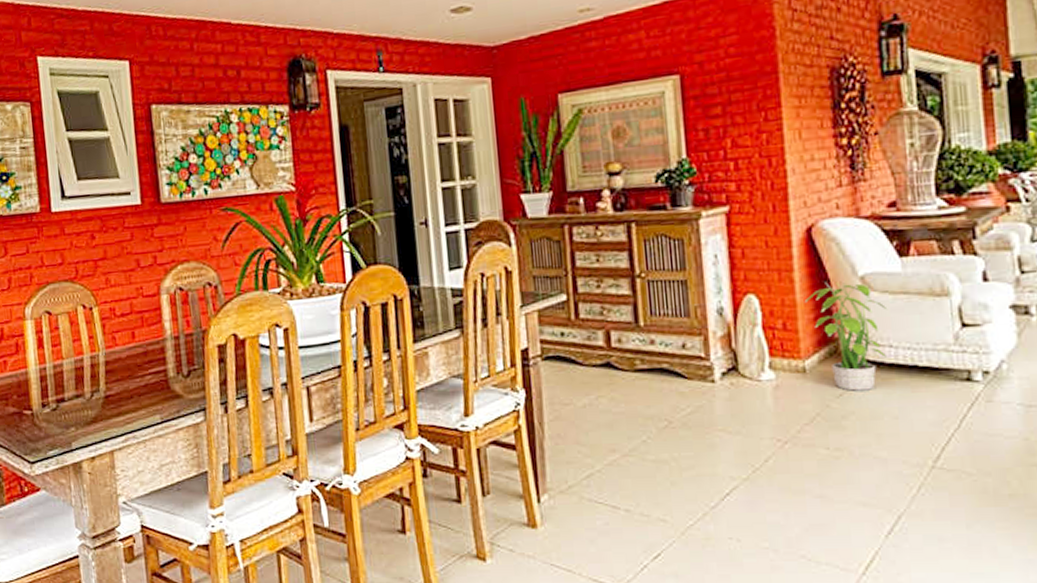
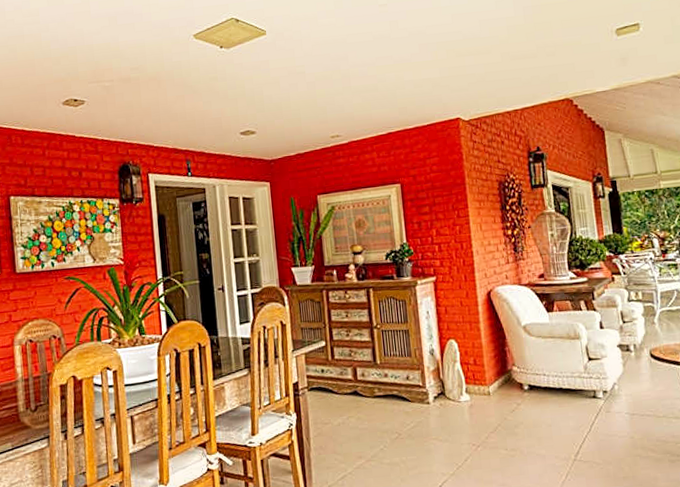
potted plant: present [804,282,888,391] -> none [487,330,542,408]

